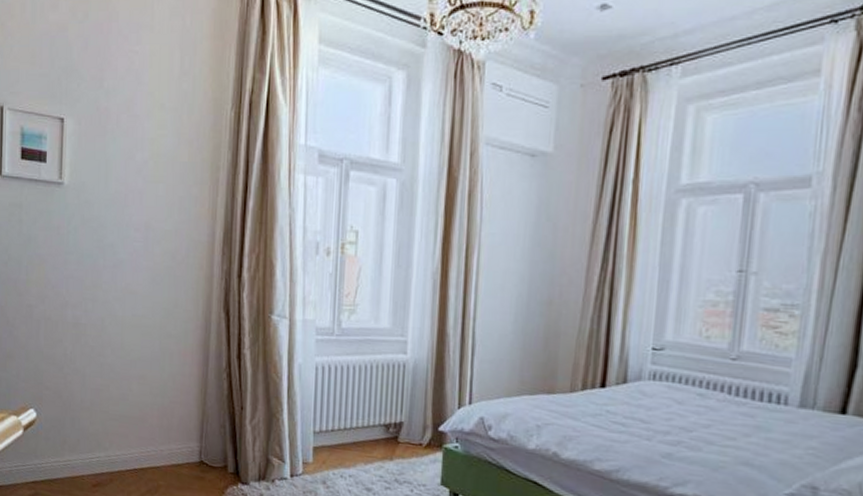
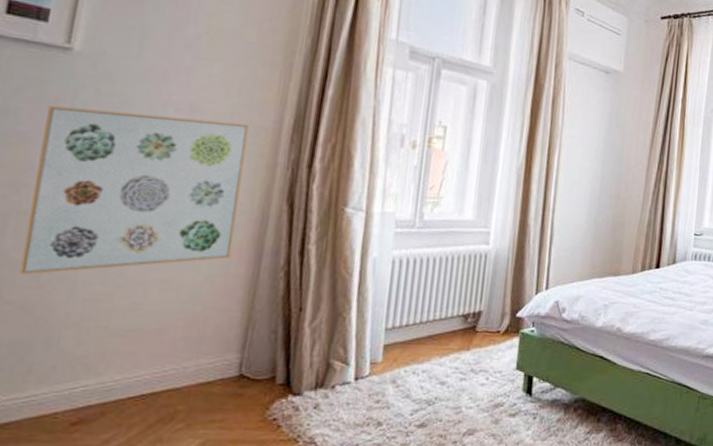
wall art: none [50,232,189,367] -> present [18,106,249,274]

